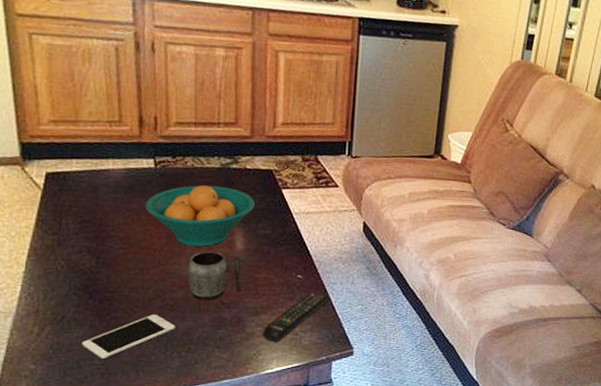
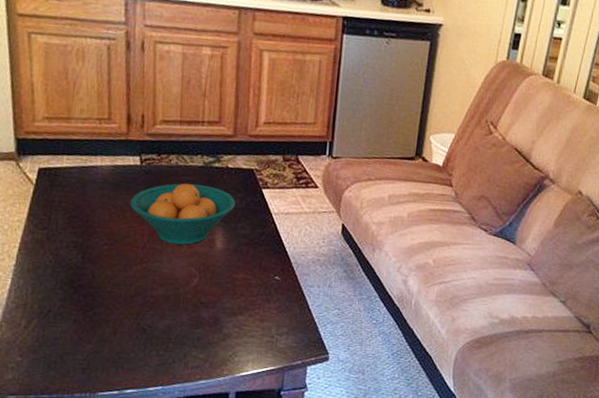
cell phone: present [81,313,176,359] -> none [65,310,155,354]
mug: present [187,251,246,301] -> none [168,249,225,300]
remote control: present [262,292,330,342] -> none [238,295,307,344]

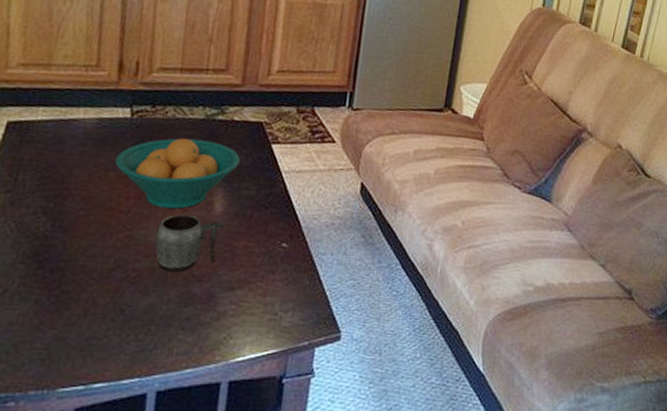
mug: none [168,249,225,300] -> present [155,214,224,273]

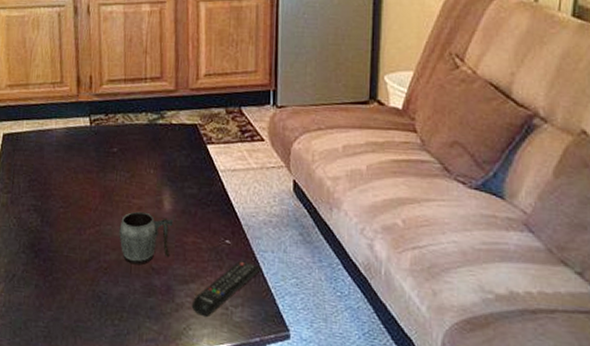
fruit bowl: present [114,138,240,209] -> none [82,142,181,207]
remote control: none [235,264,318,323] -> present [191,261,261,316]

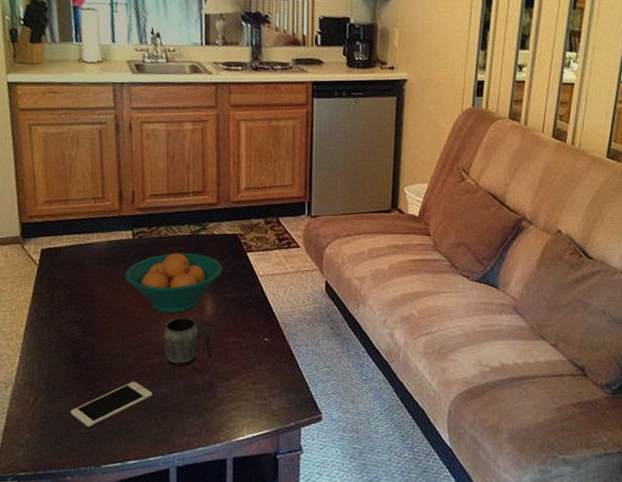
cell phone: none [28,276,109,321] -> present [70,381,153,427]
fruit bowl: none [82,142,181,207] -> present [124,252,222,313]
remote control: present [191,261,261,316] -> none [232,356,296,408]

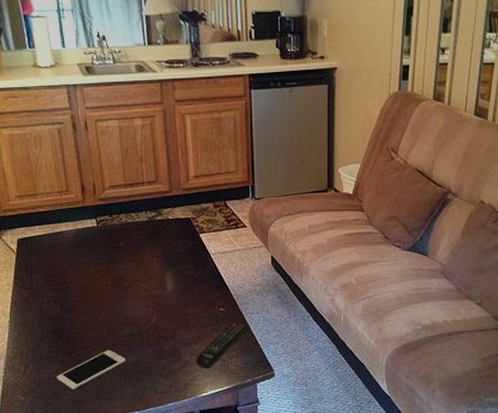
fruit bowl: present [124,252,222,313] -> none [92,236,178,290]
mug: present [162,317,215,367] -> none [130,293,176,336]
remote control: none [232,356,296,408] -> present [195,323,249,368]

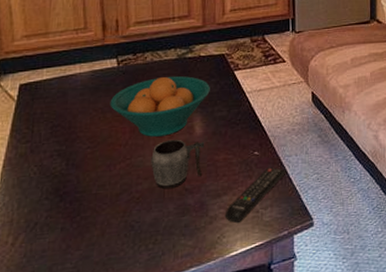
cell phone: present [56,349,126,389] -> none [53,208,142,261]
fruit bowl: none [92,236,178,290] -> present [110,75,210,137]
mug: none [130,293,176,336] -> present [151,139,205,190]

